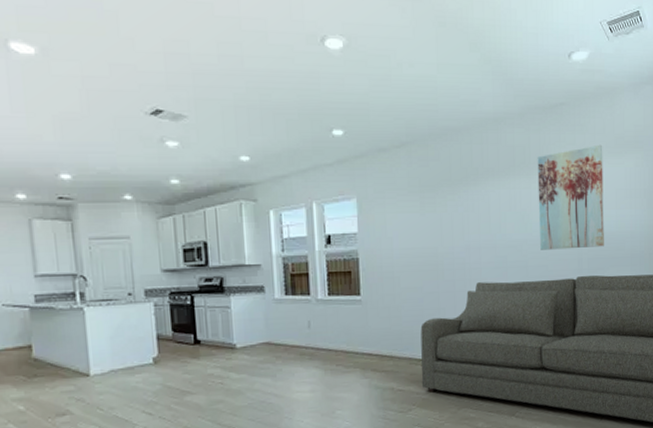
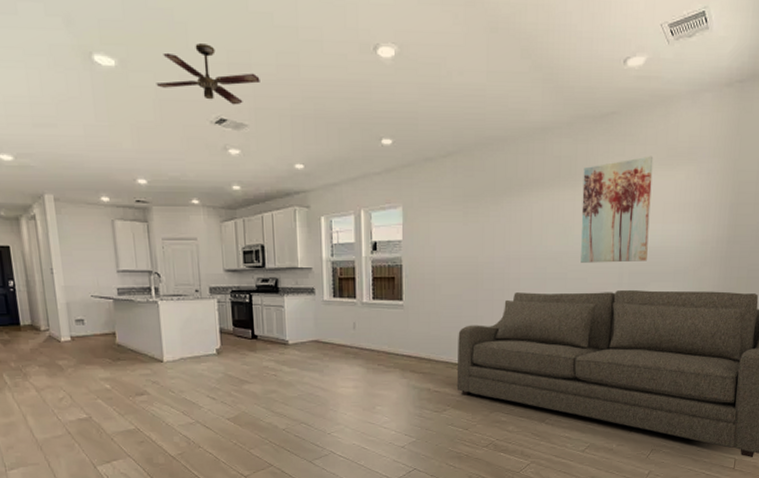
ceiling fan: none [82,32,200,96] -> present [156,44,260,105]

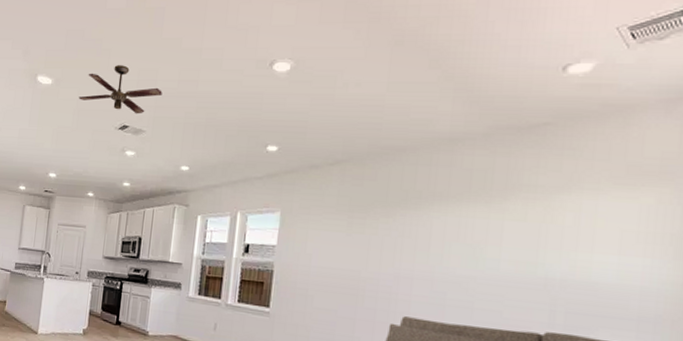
wall art: present [581,156,654,263] -> none [494,173,605,301]

